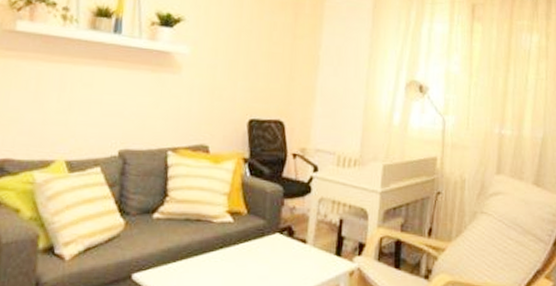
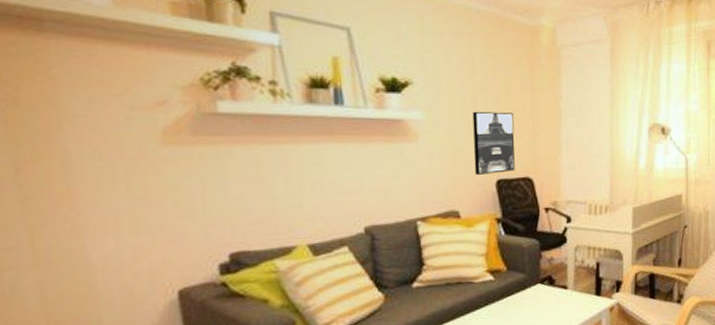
wall art: none [229,51,273,113] -> present [472,111,515,175]

